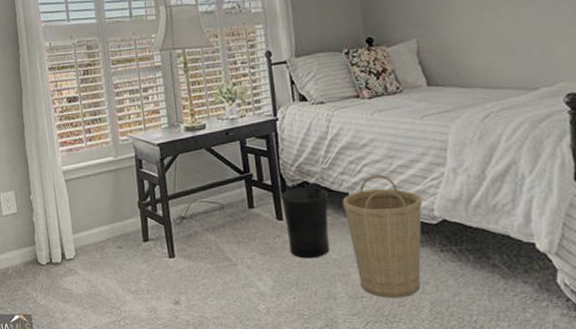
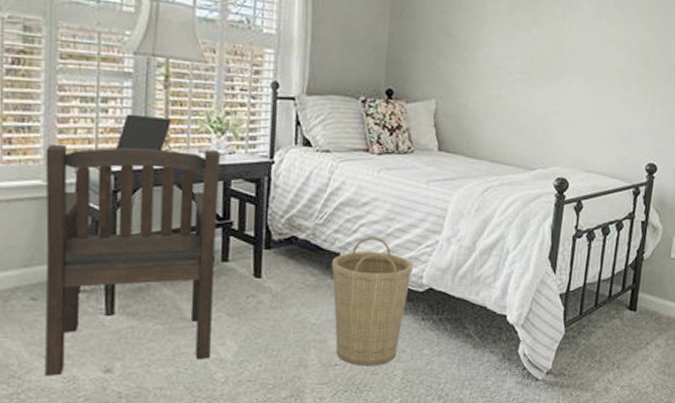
wooden chair: none [112,116,252,307] -> present [45,144,221,376]
laptop: none [157,96,194,126] -> present [115,113,171,152]
waste bin: present [280,187,330,259] -> none [262,243,318,322]

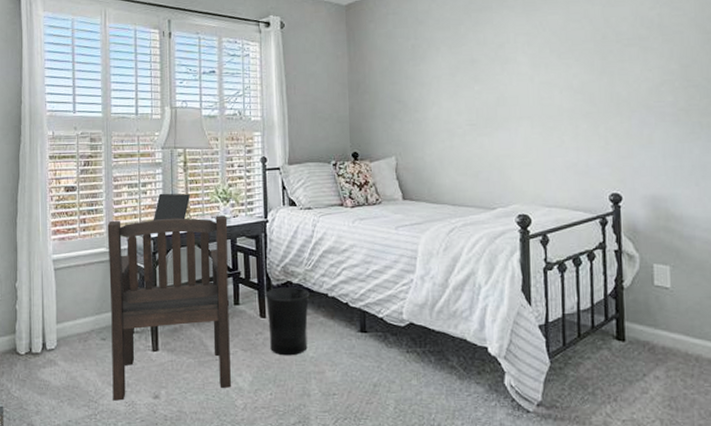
waste bin: none [262,243,318,322] -> present [265,287,310,356]
basket: present [331,237,413,366] -> none [322,279,393,396]

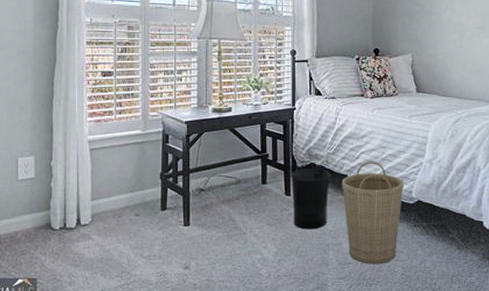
wooden chair: present [107,215,231,401] -> none [143,102,258,271]
laptop: present [153,193,190,221] -> none [187,80,223,106]
basket: none [322,279,393,396] -> present [341,162,404,264]

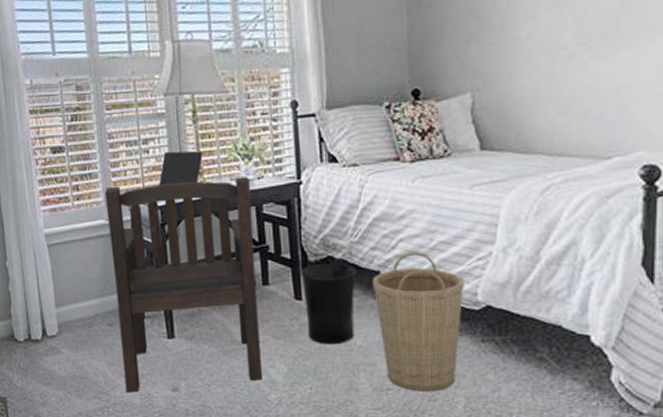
wooden chair: none [143,102,258,271] -> present [104,177,262,393]
laptop: none [187,80,223,106] -> present [158,151,203,186]

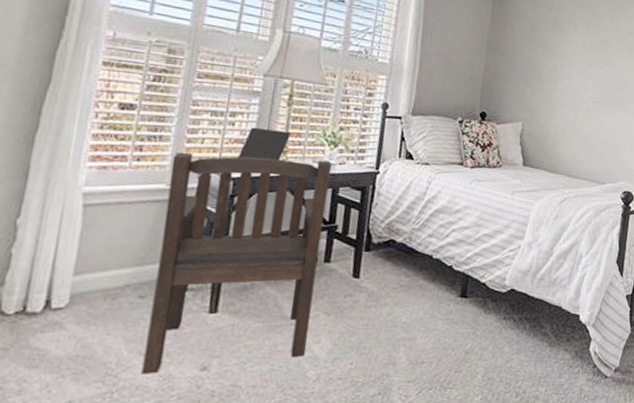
waste bin: present [300,263,357,345] -> none [359,246,413,321]
basket: present [372,252,464,392] -> none [423,241,497,364]

